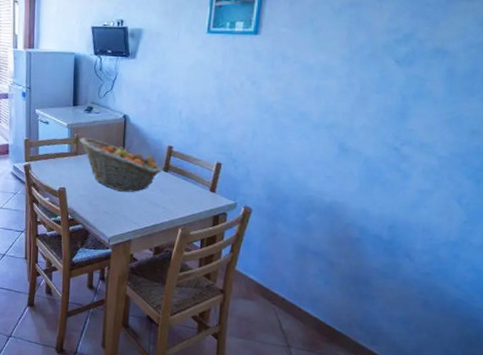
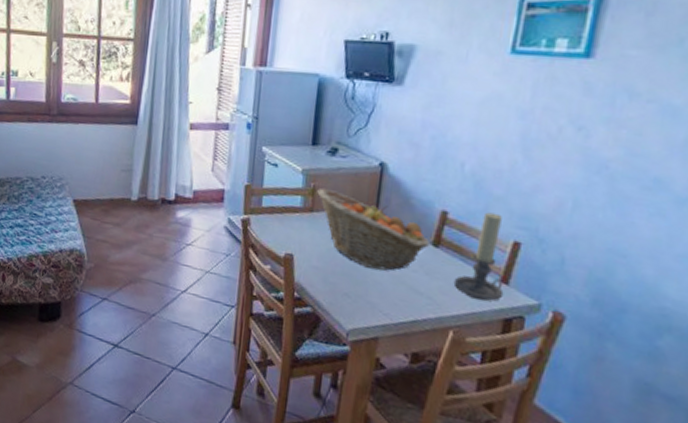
candle holder: none [179,144,213,206] -> present [453,212,504,302]

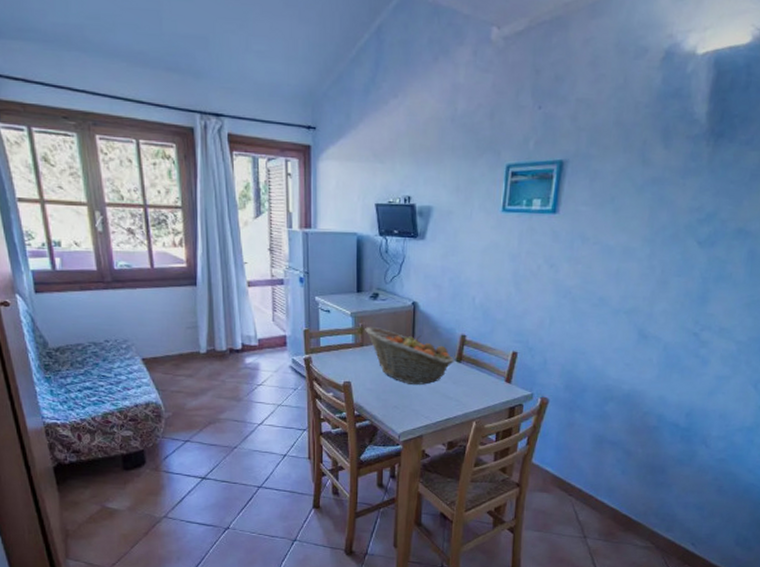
candle holder: present [453,212,504,302] -> none [473,332,508,398]

